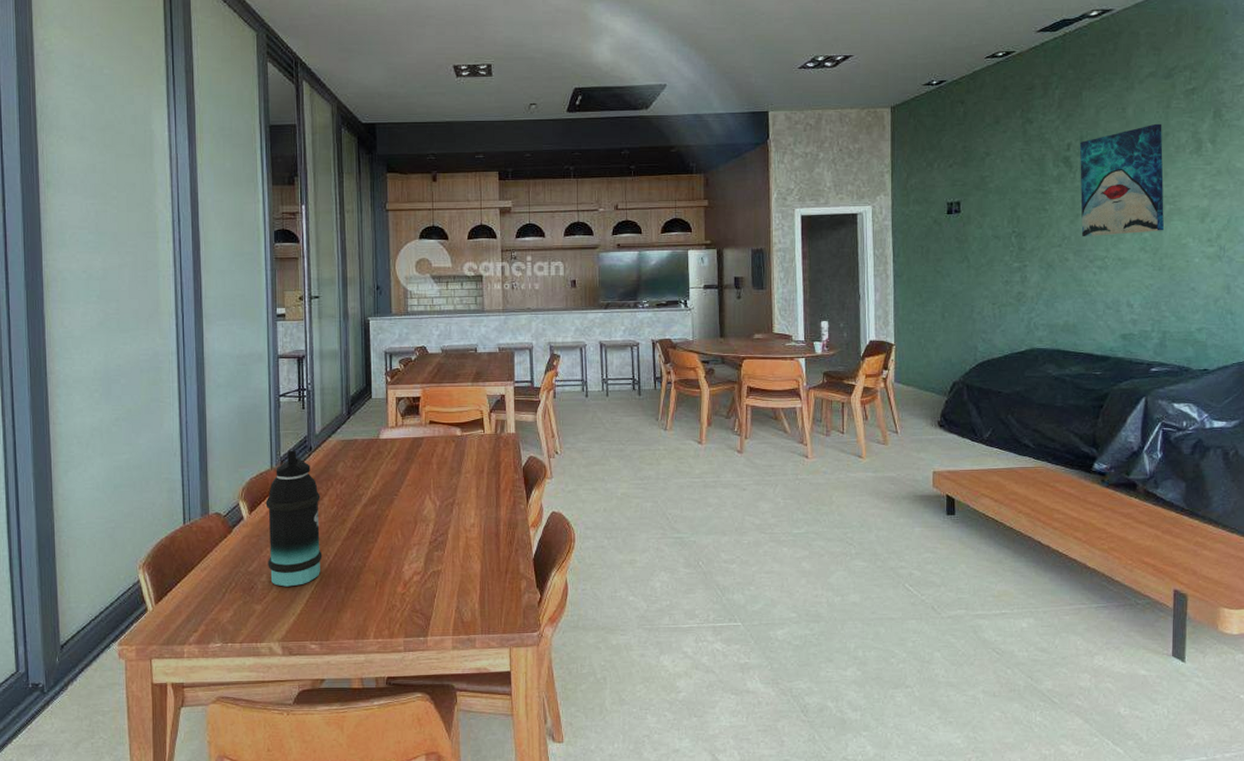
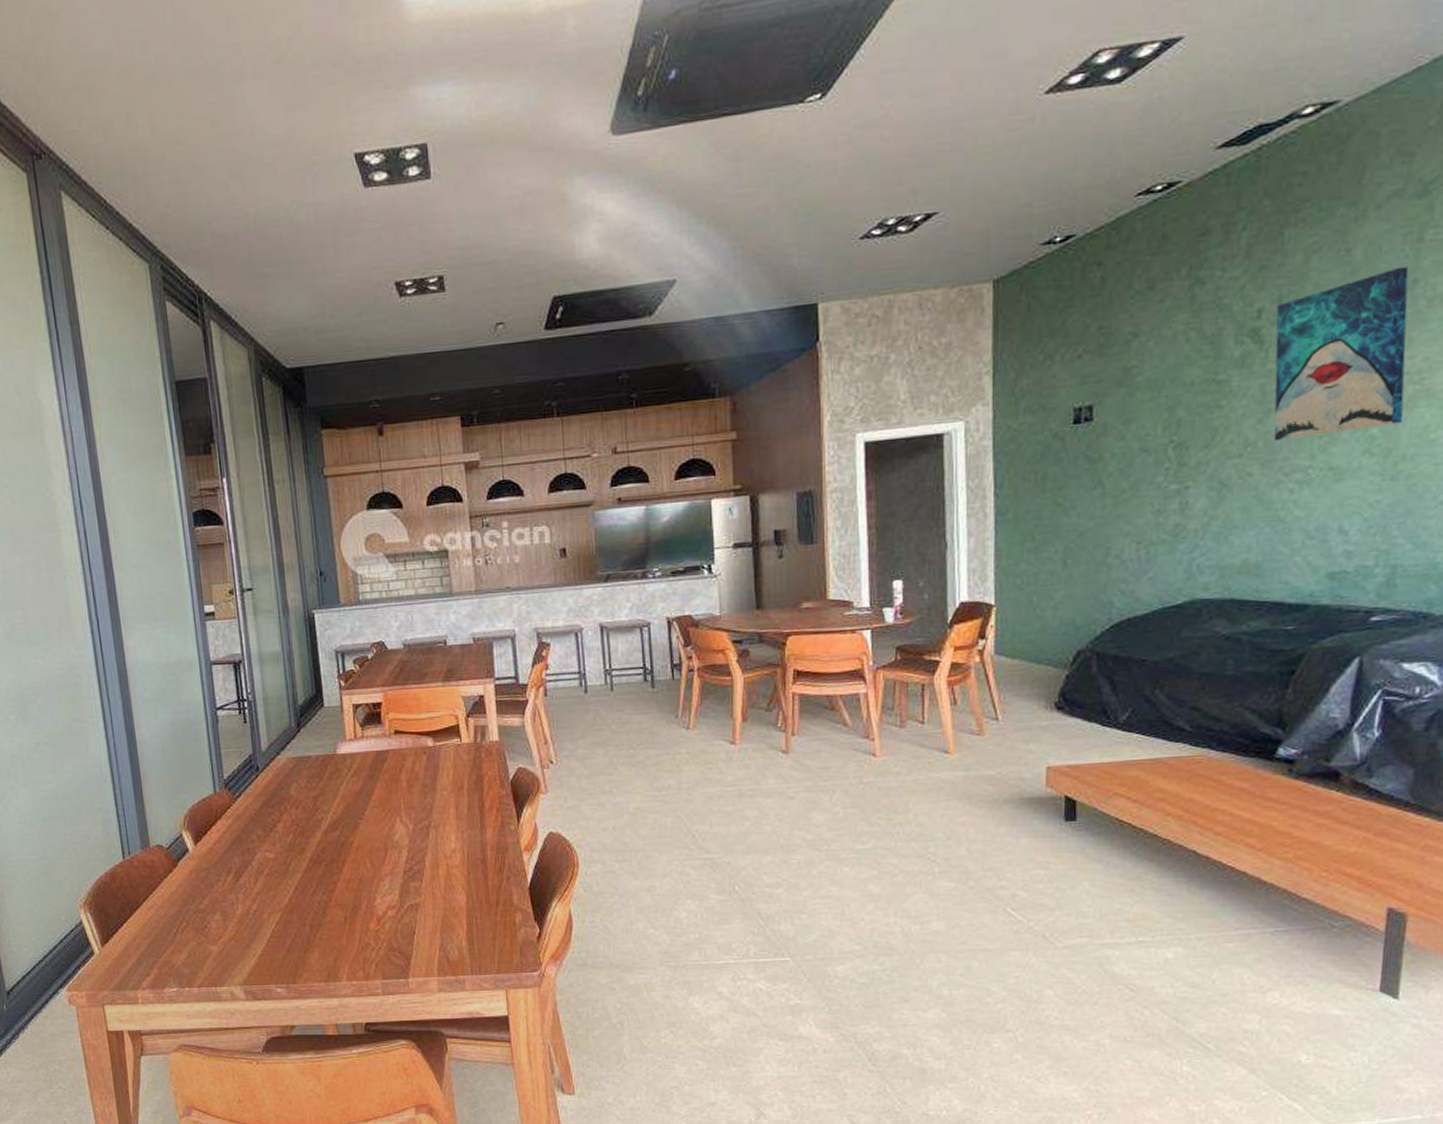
bottle: present [265,450,323,587] -> none [211,771,282,925]

